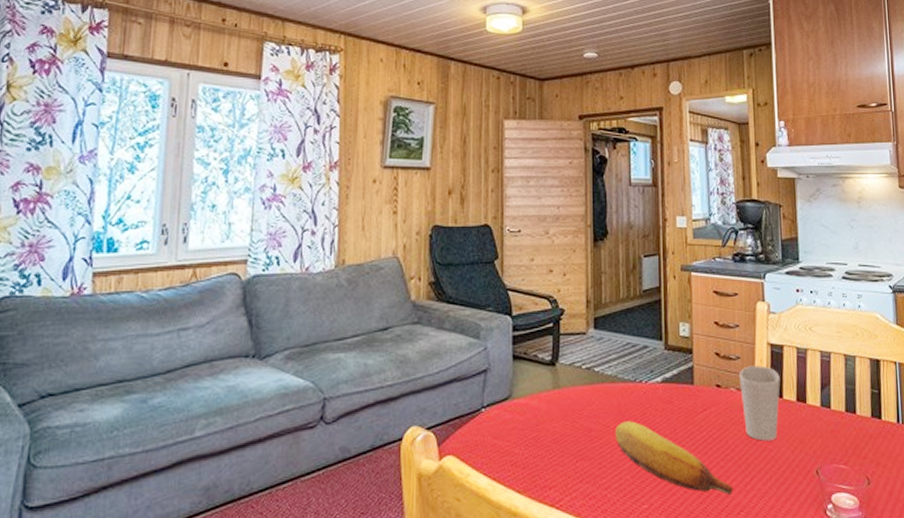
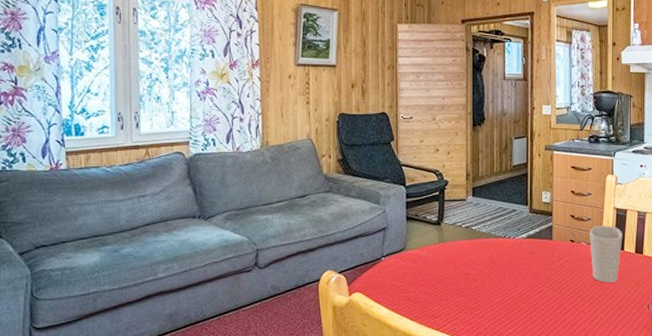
fruit: present [615,421,734,495] -> none [488,267,581,323]

